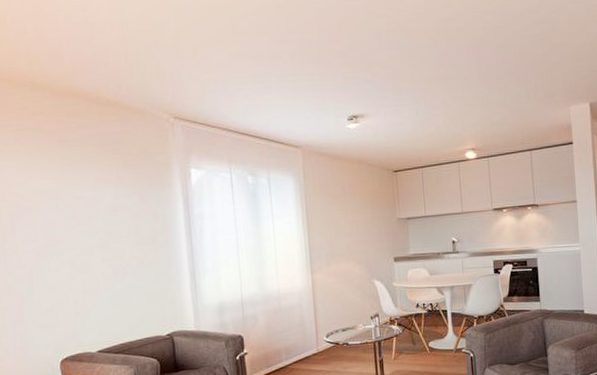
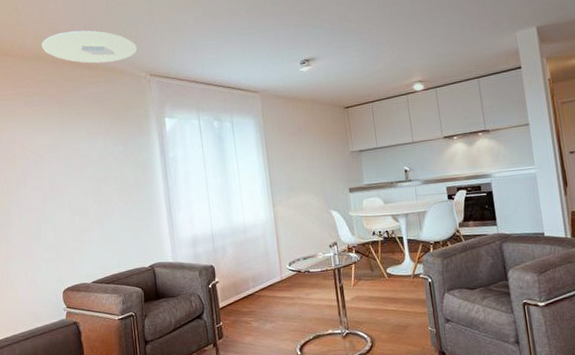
ceiling light: none [37,57,159,99] -> present [41,30,137,64]

